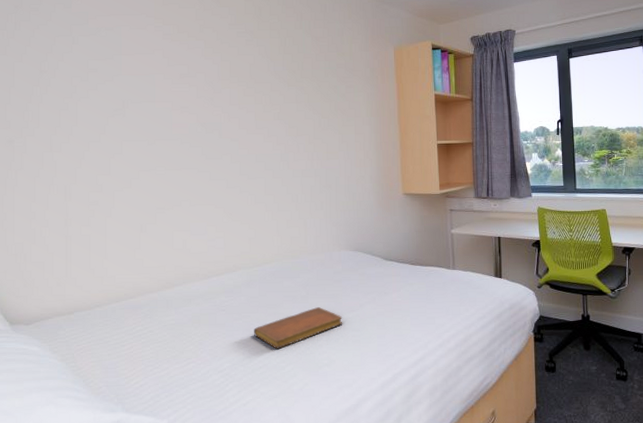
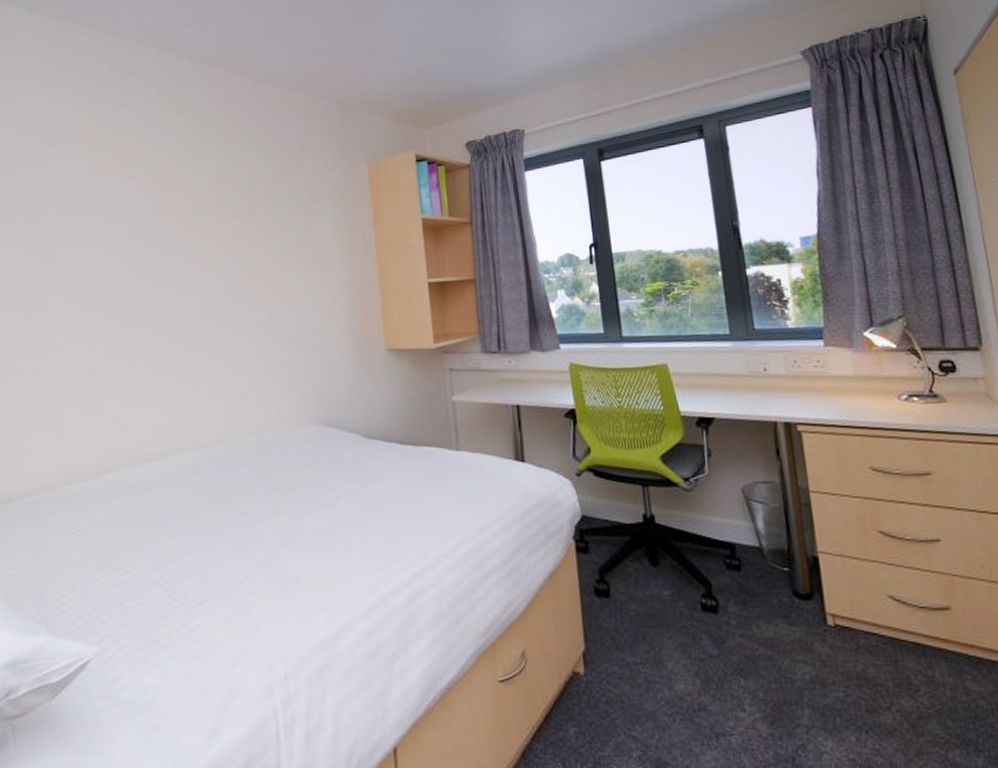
notebook: present [254,307,343,349] -> none [202,501,314,556]

